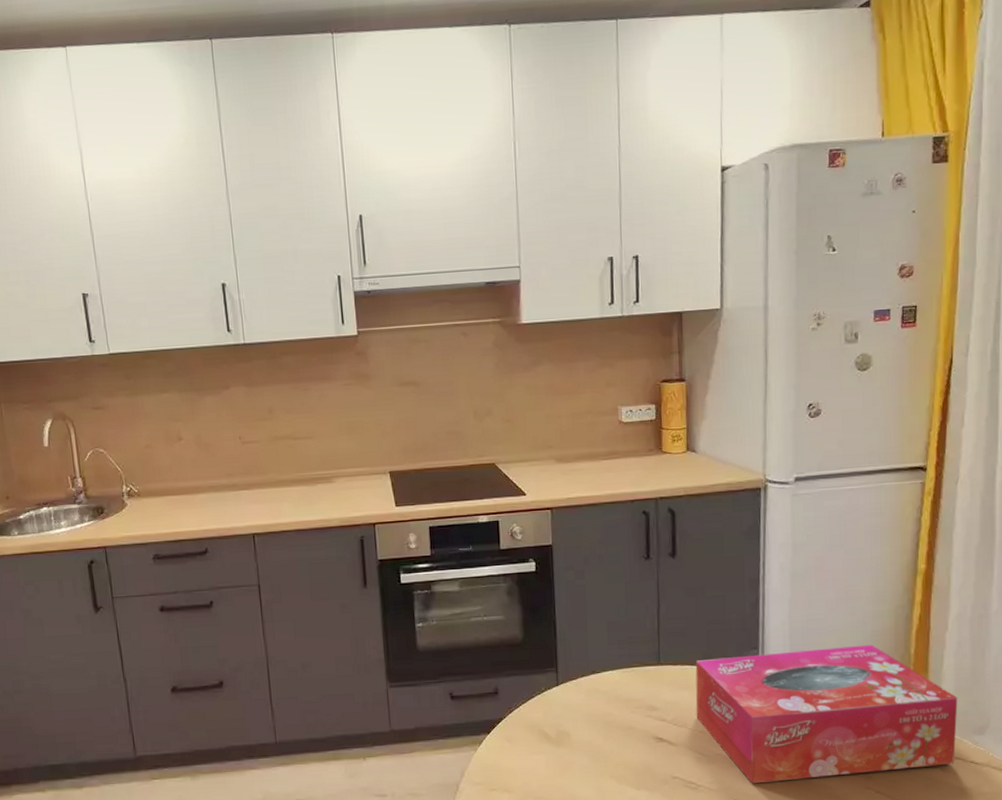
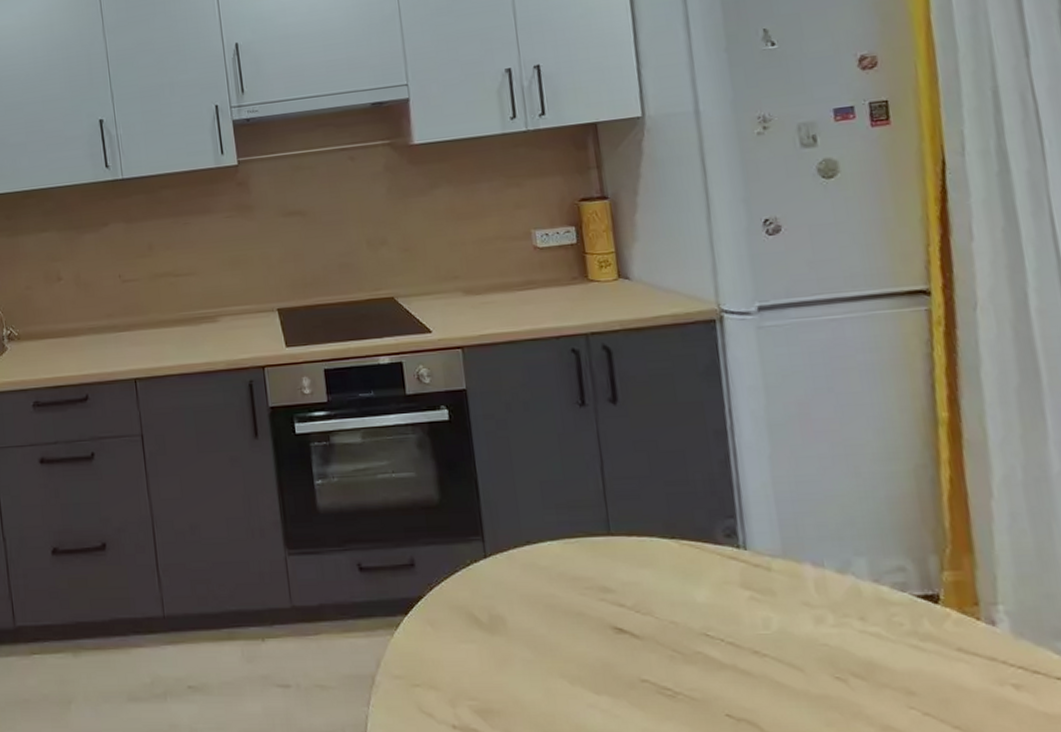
tissue box: present [695,644,958,784] -> none [655,514,1033,694]

